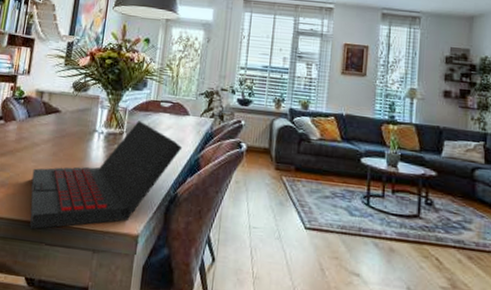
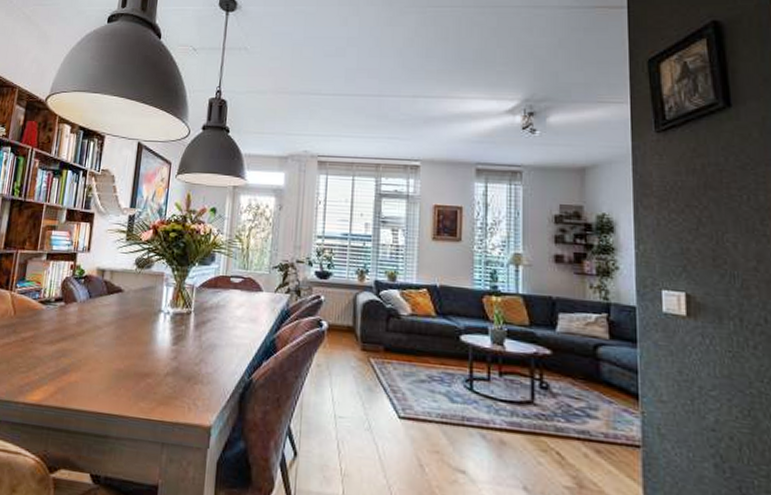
laptop: present [30,121,183,230] -> none [94,299,256,421]

